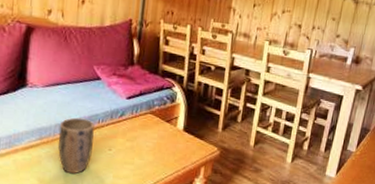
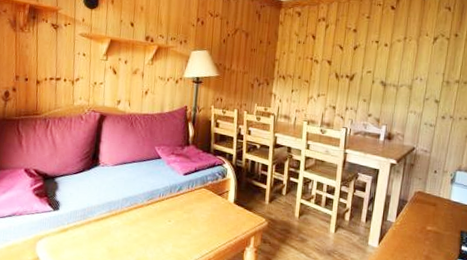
plant pot: present [58,117,95,173] -> none [125,192,157,243]

